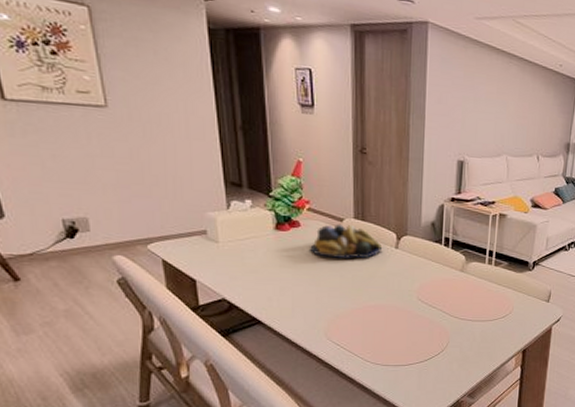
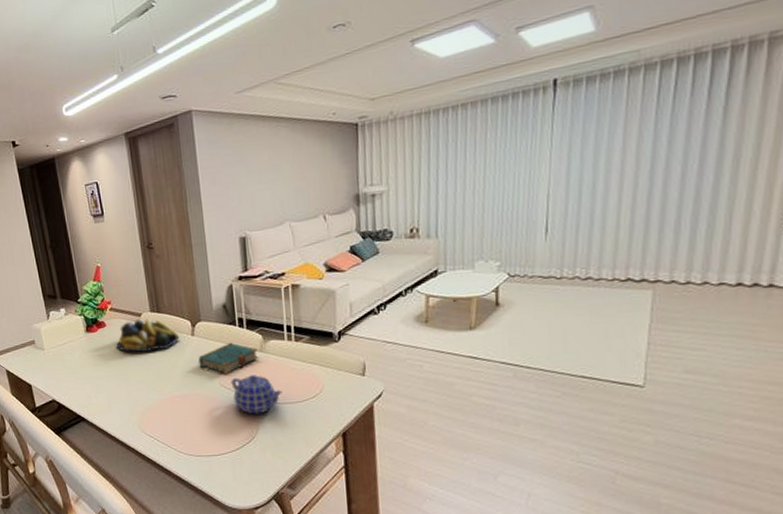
book: none [399,259,459,289] -> present [198,342,258,374]
teapot: none [429,292,476,329] -> present [231,375,283,415]

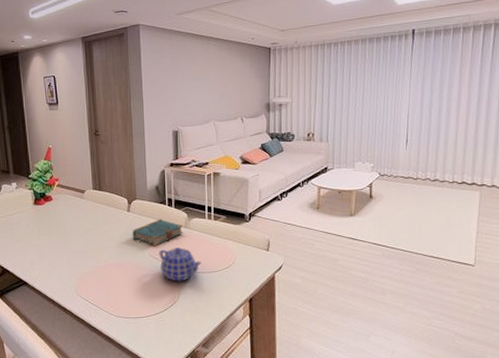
fruit bowl: present [116,317,180,353] -> none [61,194,117,225]

